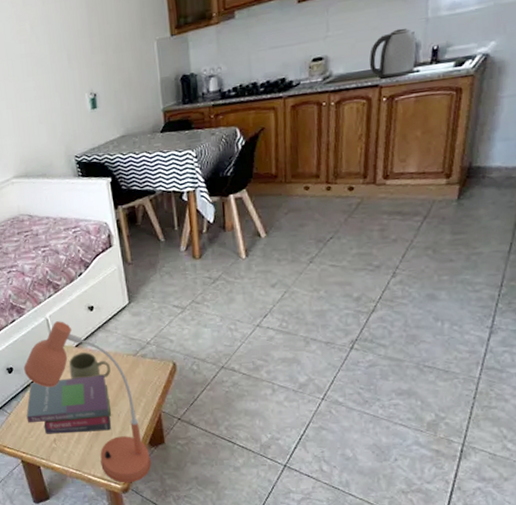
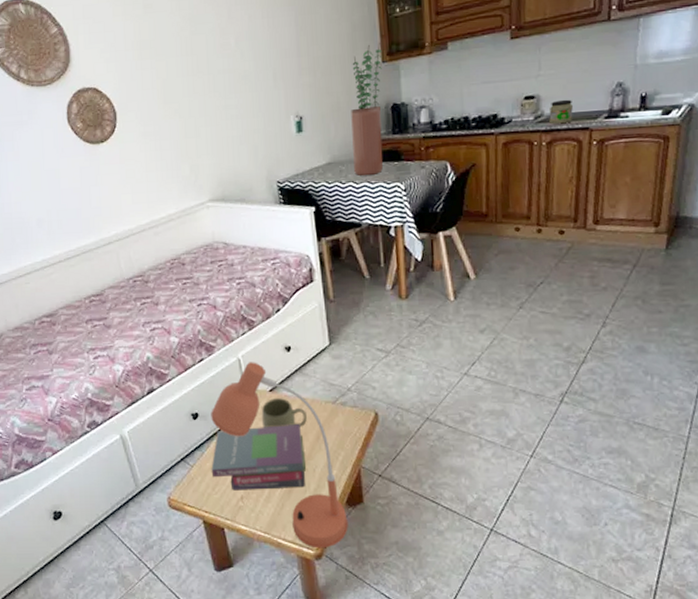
vase: none [142,16,175,146] -> present [351,42,383,176]
jar: none [337,58,362,85] -> present [549,99,573,125]
kettle: present [369,27,417,79] -> none [580,72,626,123]

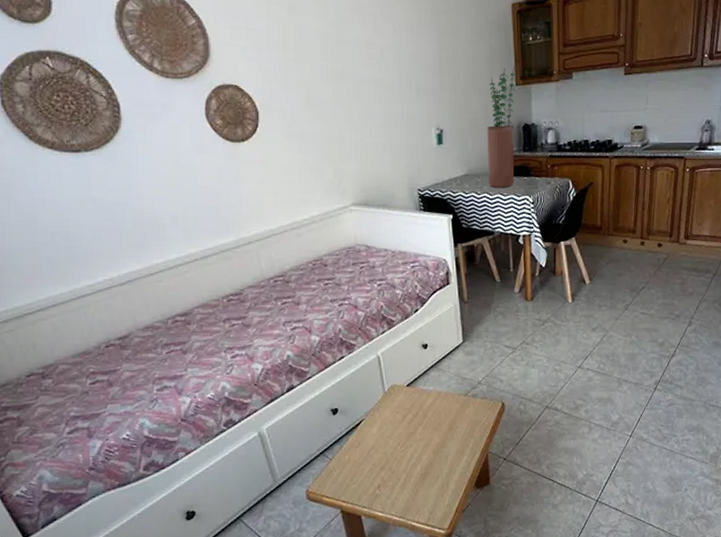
desk lamp: present [211,362,348,549] -> none [350,359,476,528]
books: present [211,424,307,491] -> none [349,416,440,480]
mug: present [261,398,307,428] -> none [398,392,441,421]
jar: present [549,99,573,125] -> none [653,131,672,152]

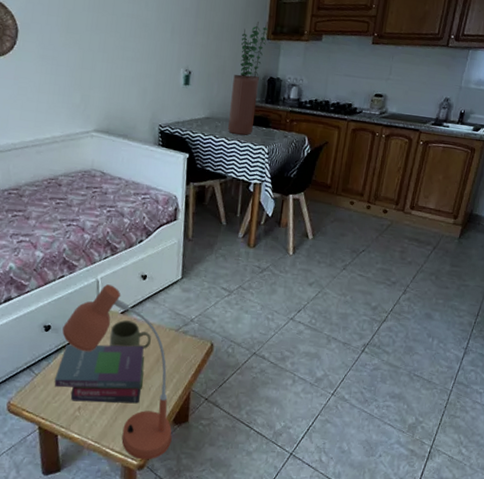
books: none [349,416,440,480] -> present [54,344,145,404]
desk lamp: none [350,359,476,528] -> present [62,284,172,460]
mug: none [398,392,441,421] -> present [109,320,151,349]

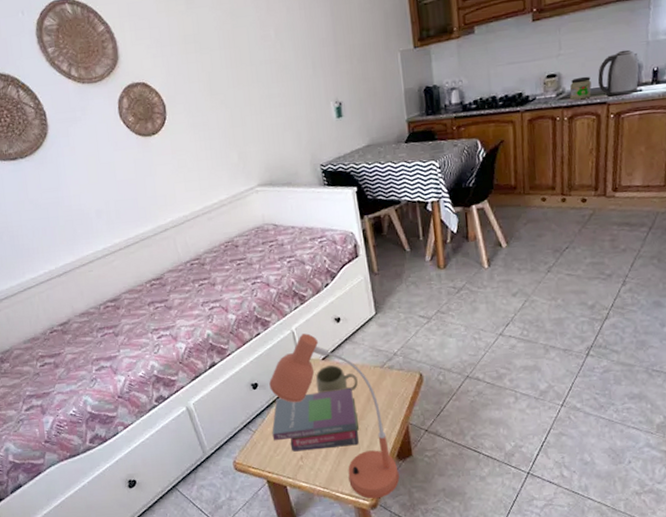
vase: present [228,21,269,135] -> none [386,28,419,156]
jar: none [390,102,410,123] -> present [569,76,592,101]
kettle: none [415,88,451,128] -> present [597,49,640,97]

